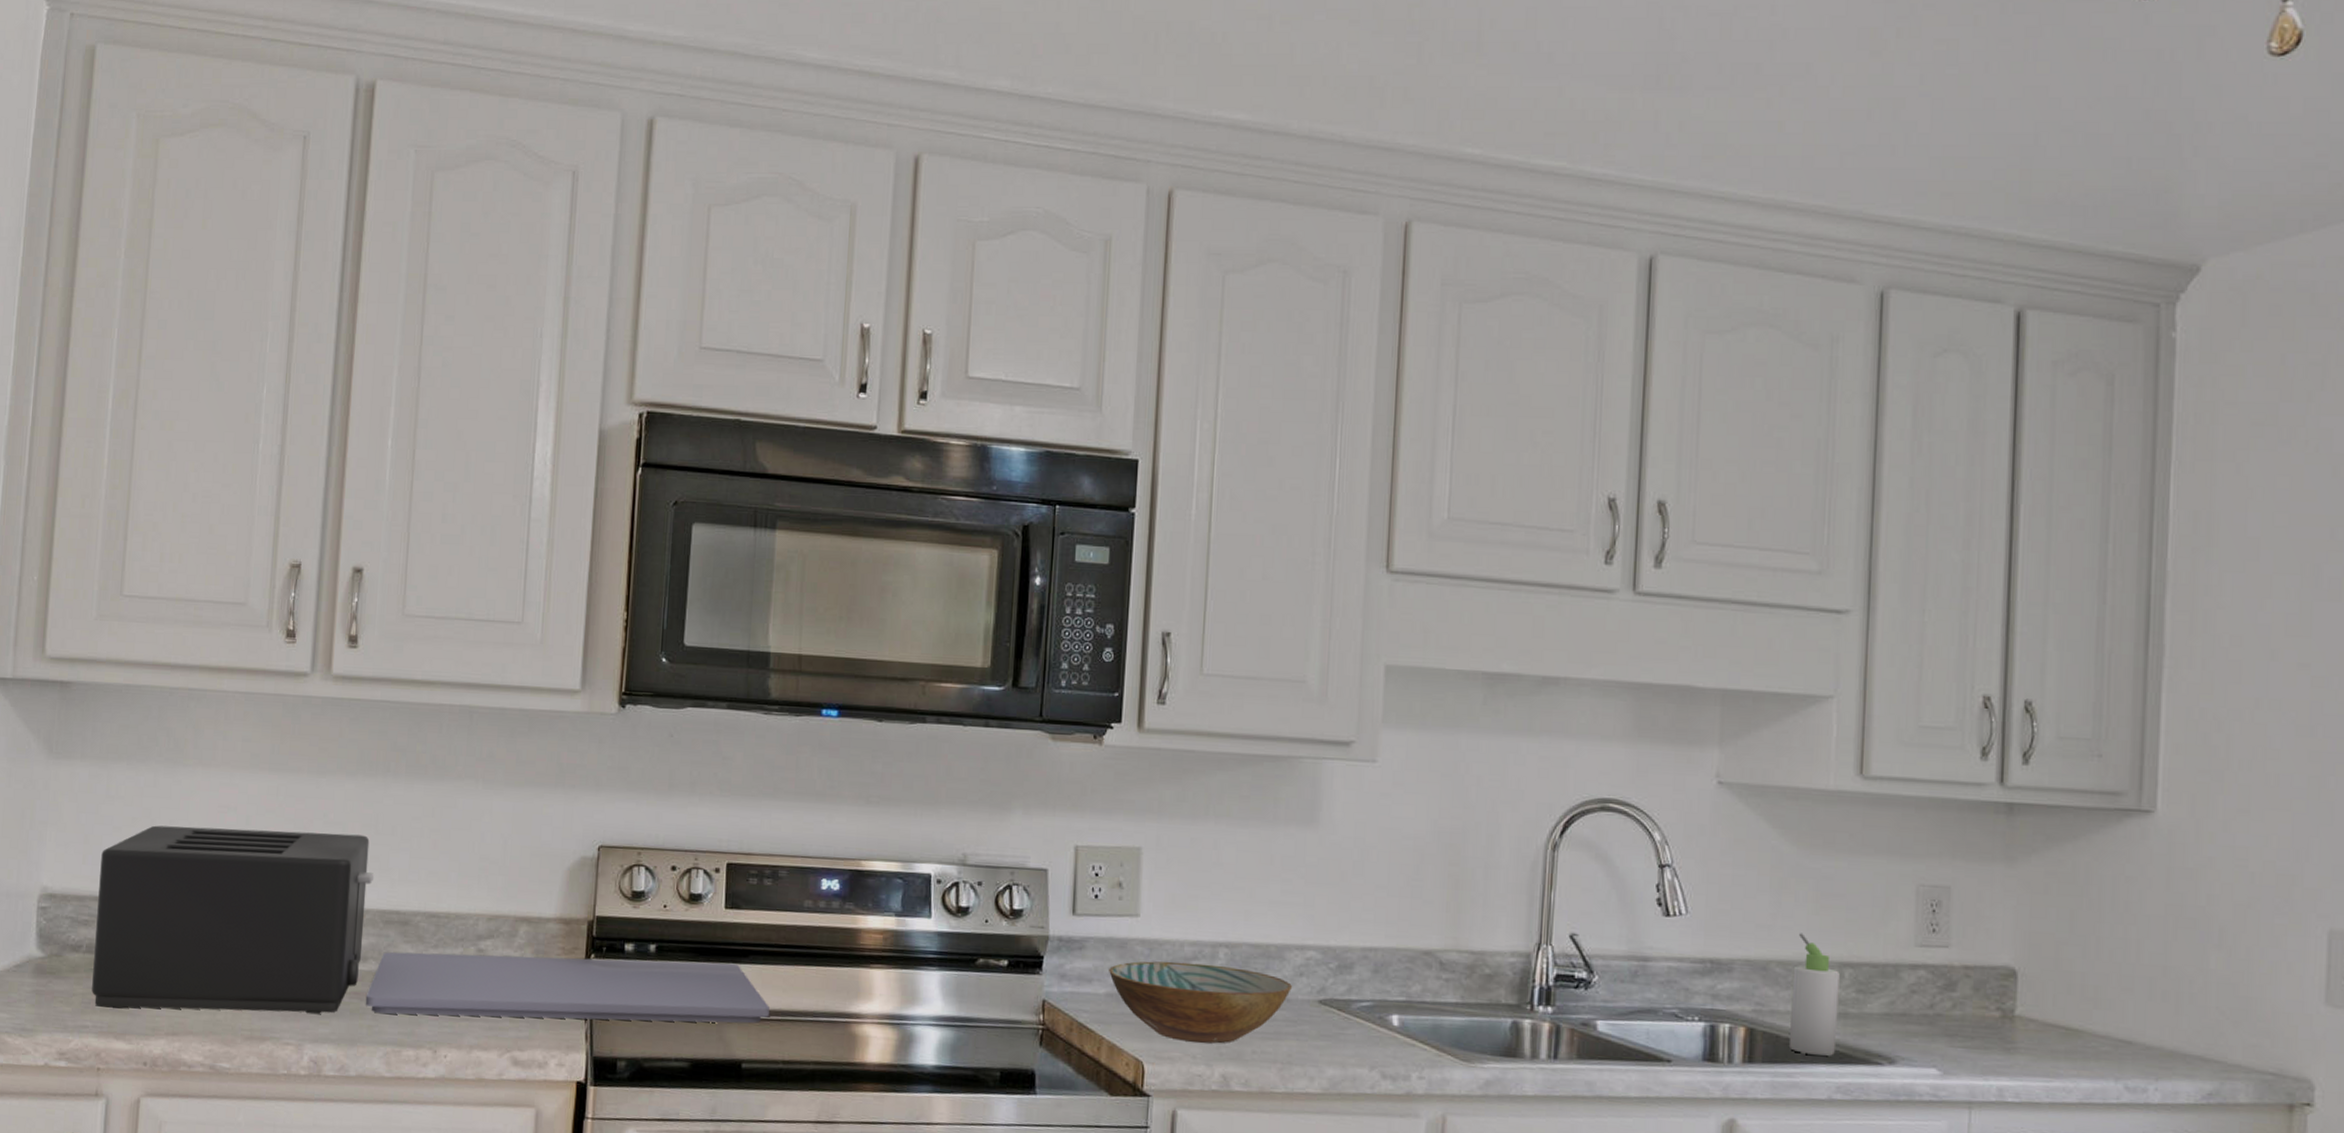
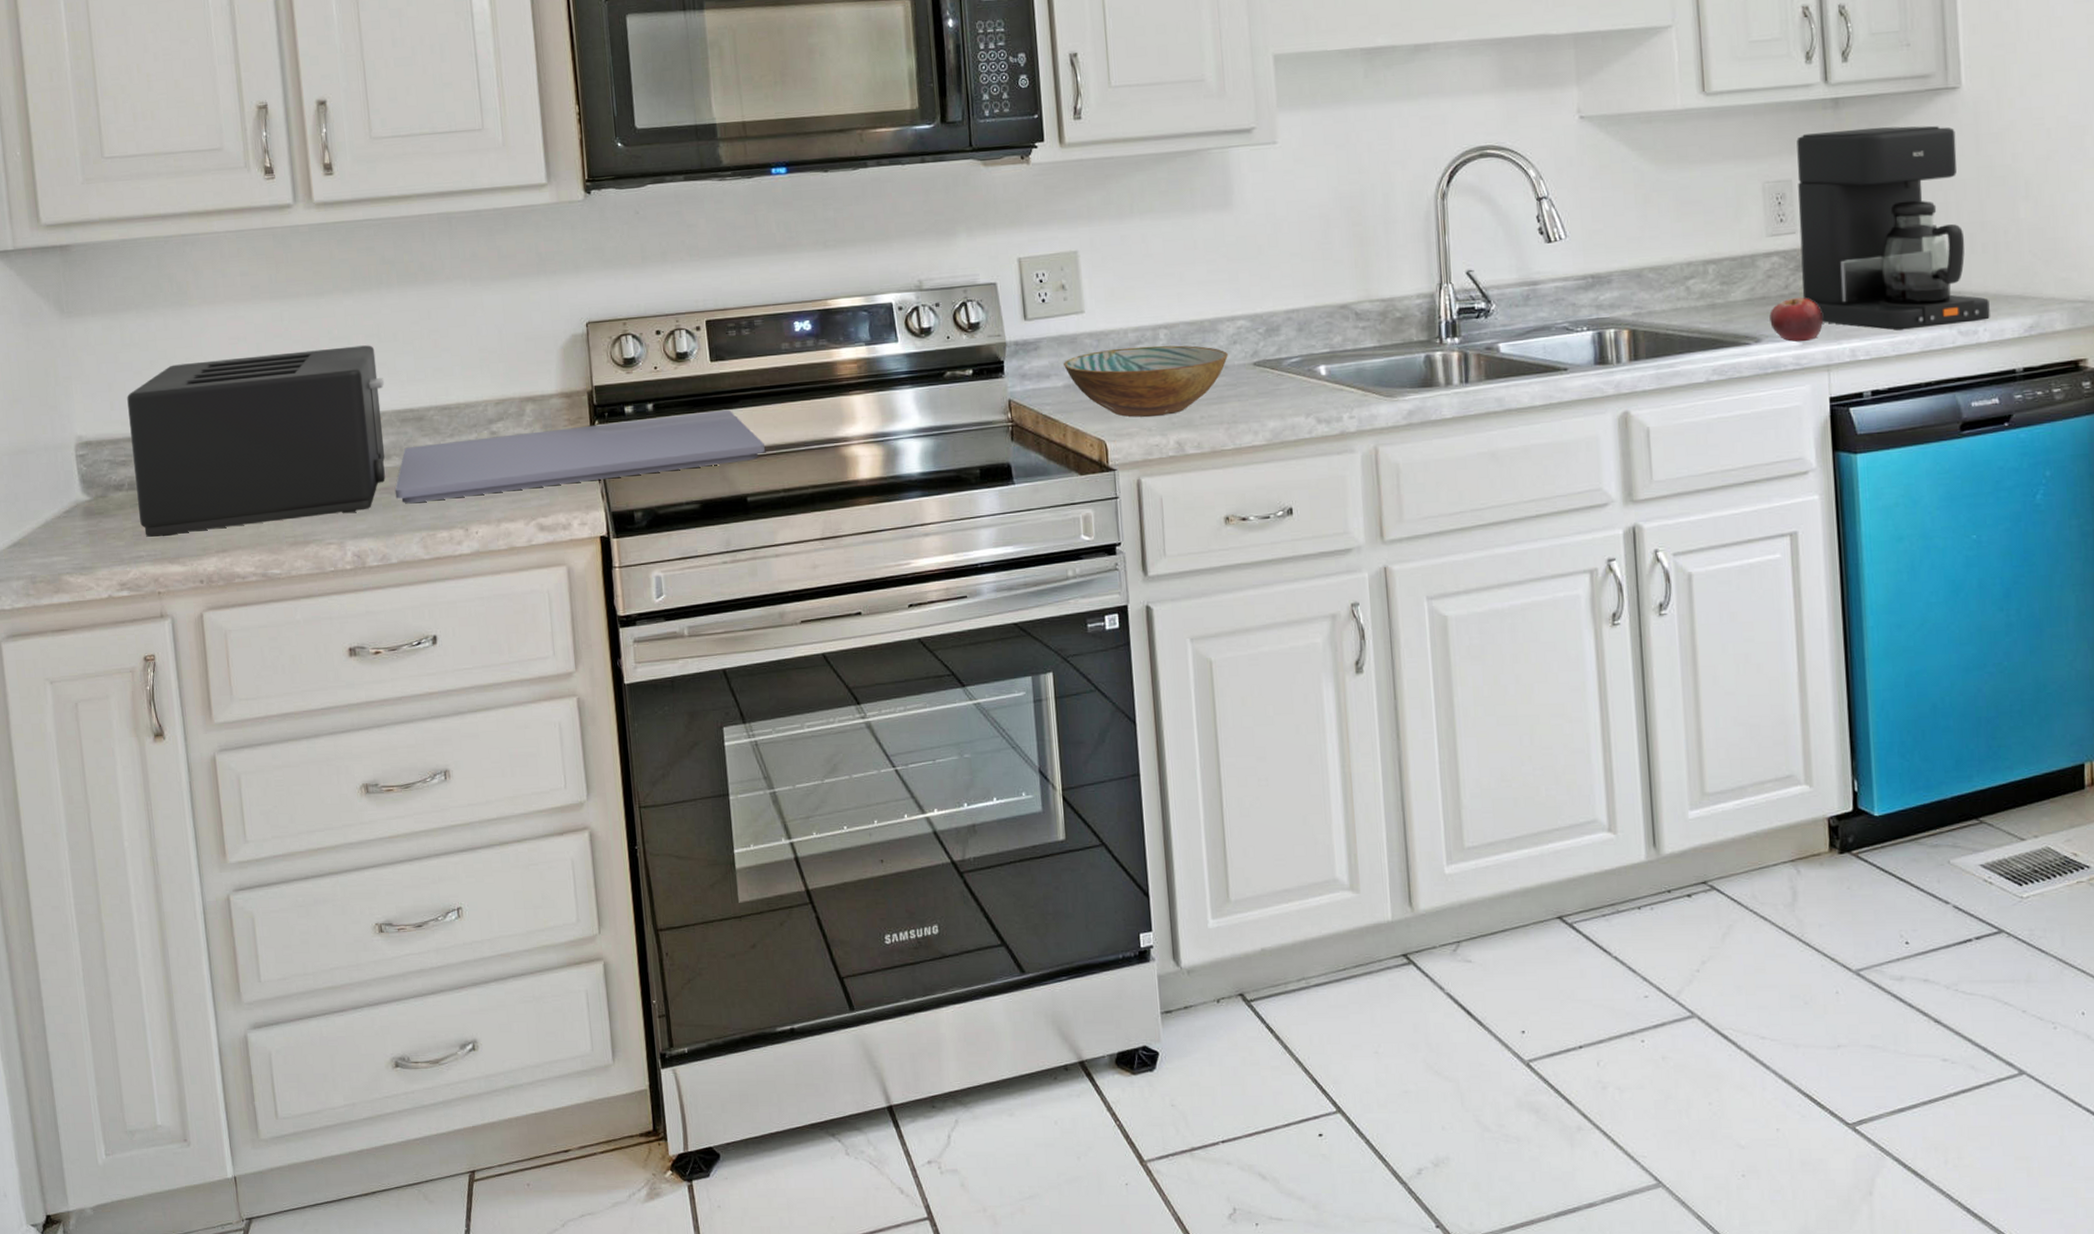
bottle: present [1788,933,1840,1056] -> none [1664,239,1708,345]
fruit: none [1908,1019,1971,1072] -> present [1769,297,1824,343]
coffee maker: none [1949,838,2164,1078] -> present [1796,125,1990,332]

